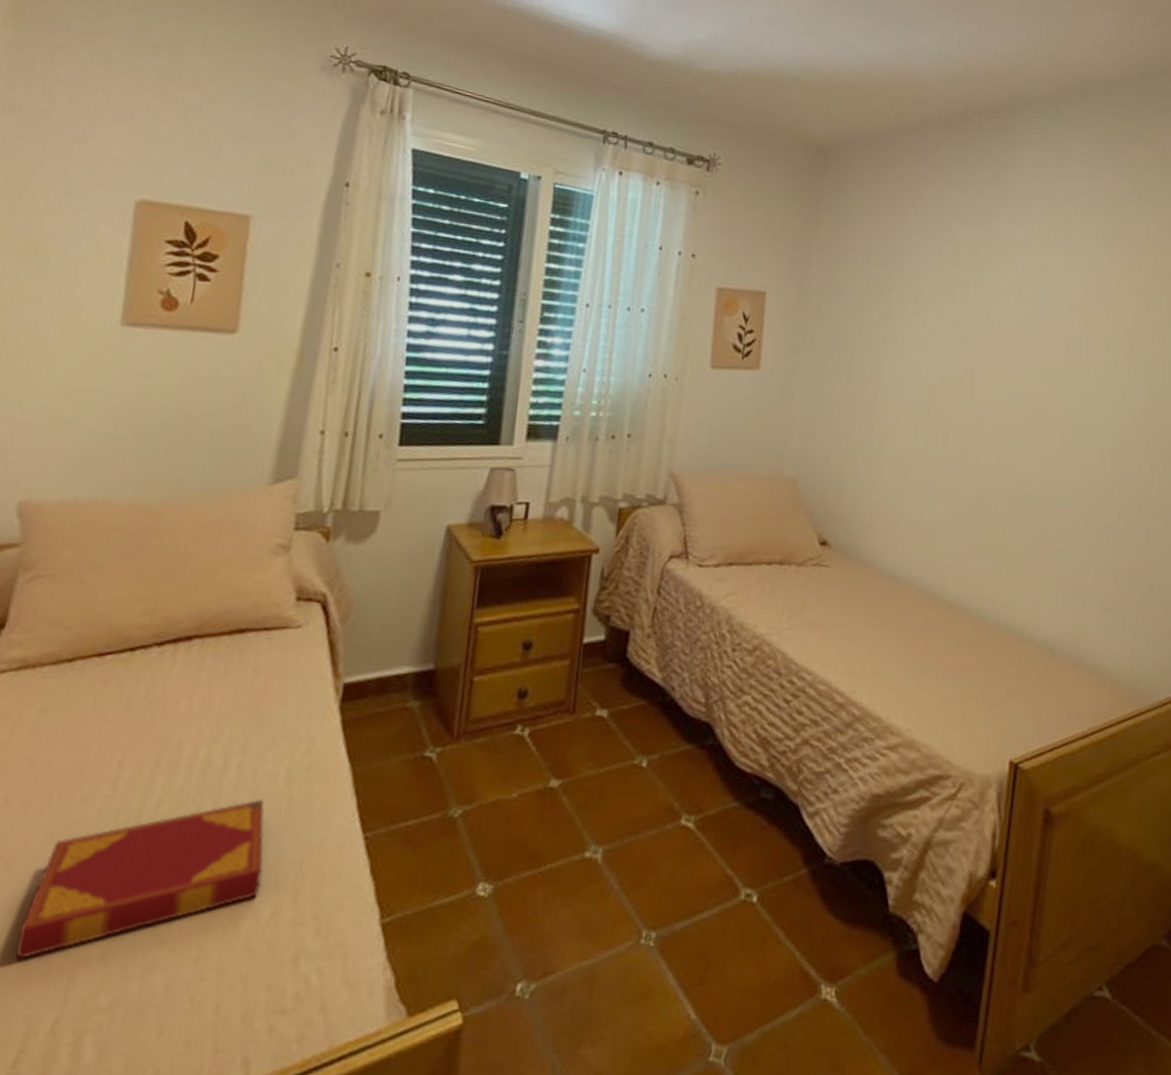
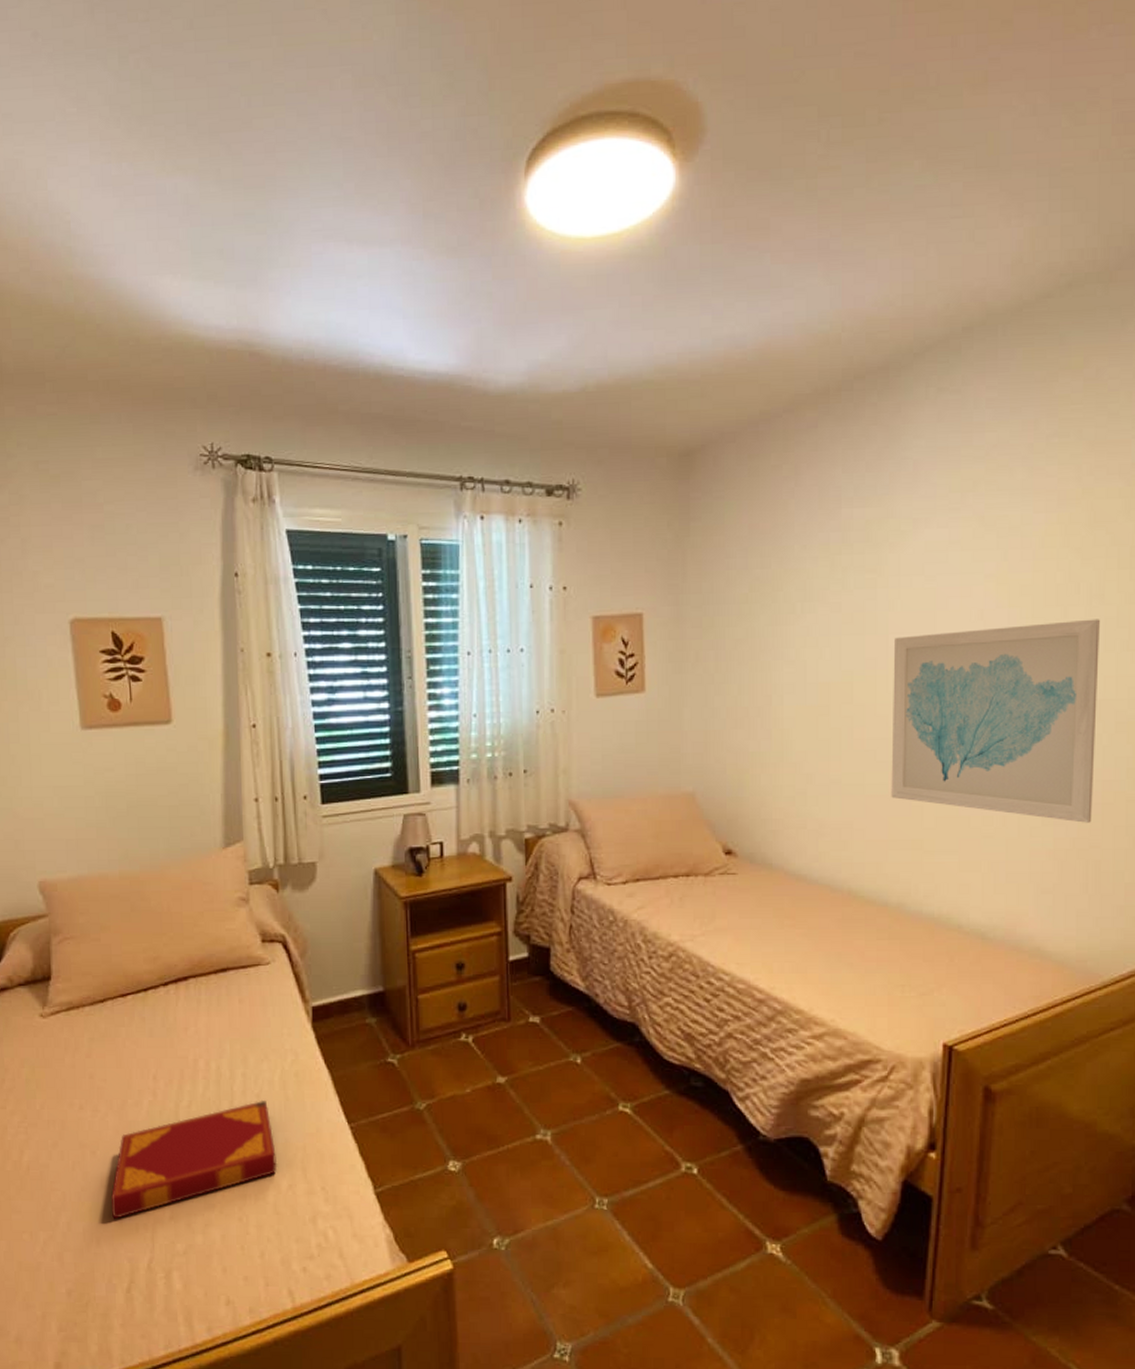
wall art: none [978,350,1160,546] -> present [891,619,1100,823]

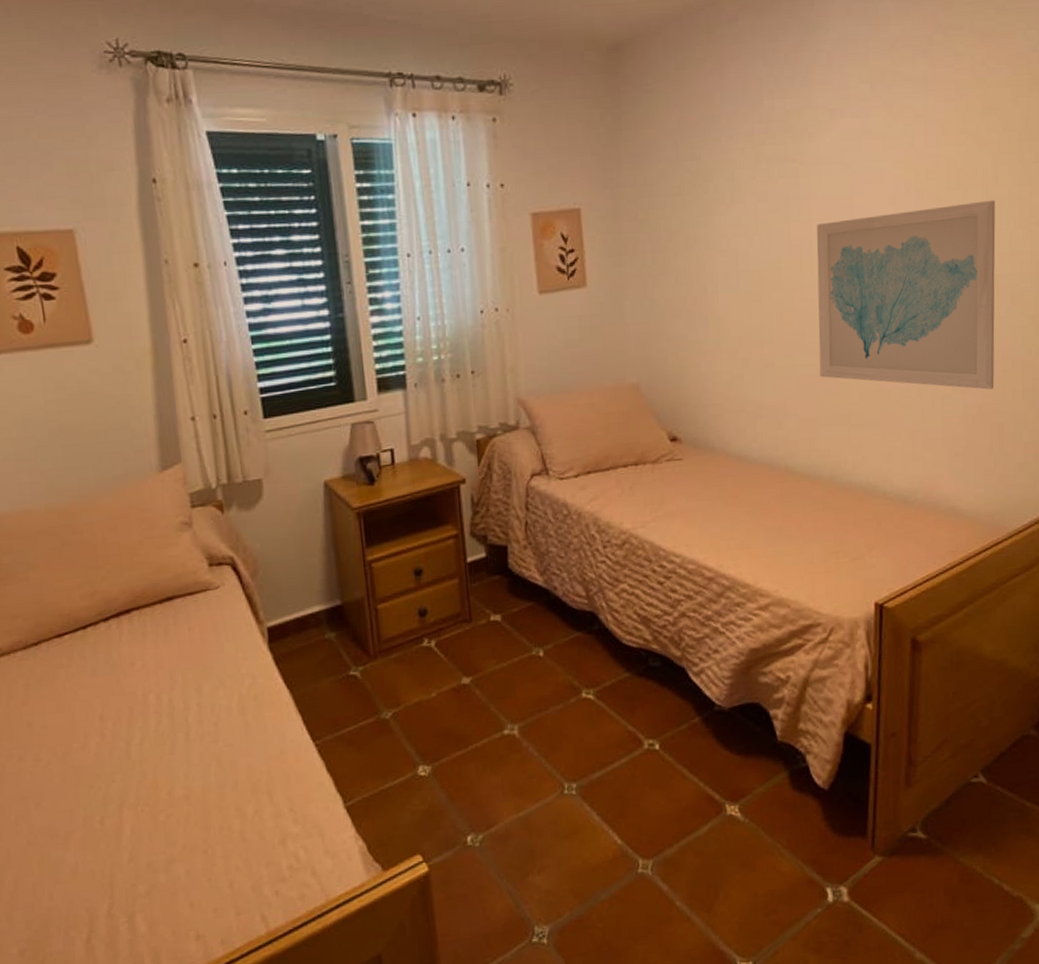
hardback book: present [111,1100,278,1219] -> none [61,727,242,869]

